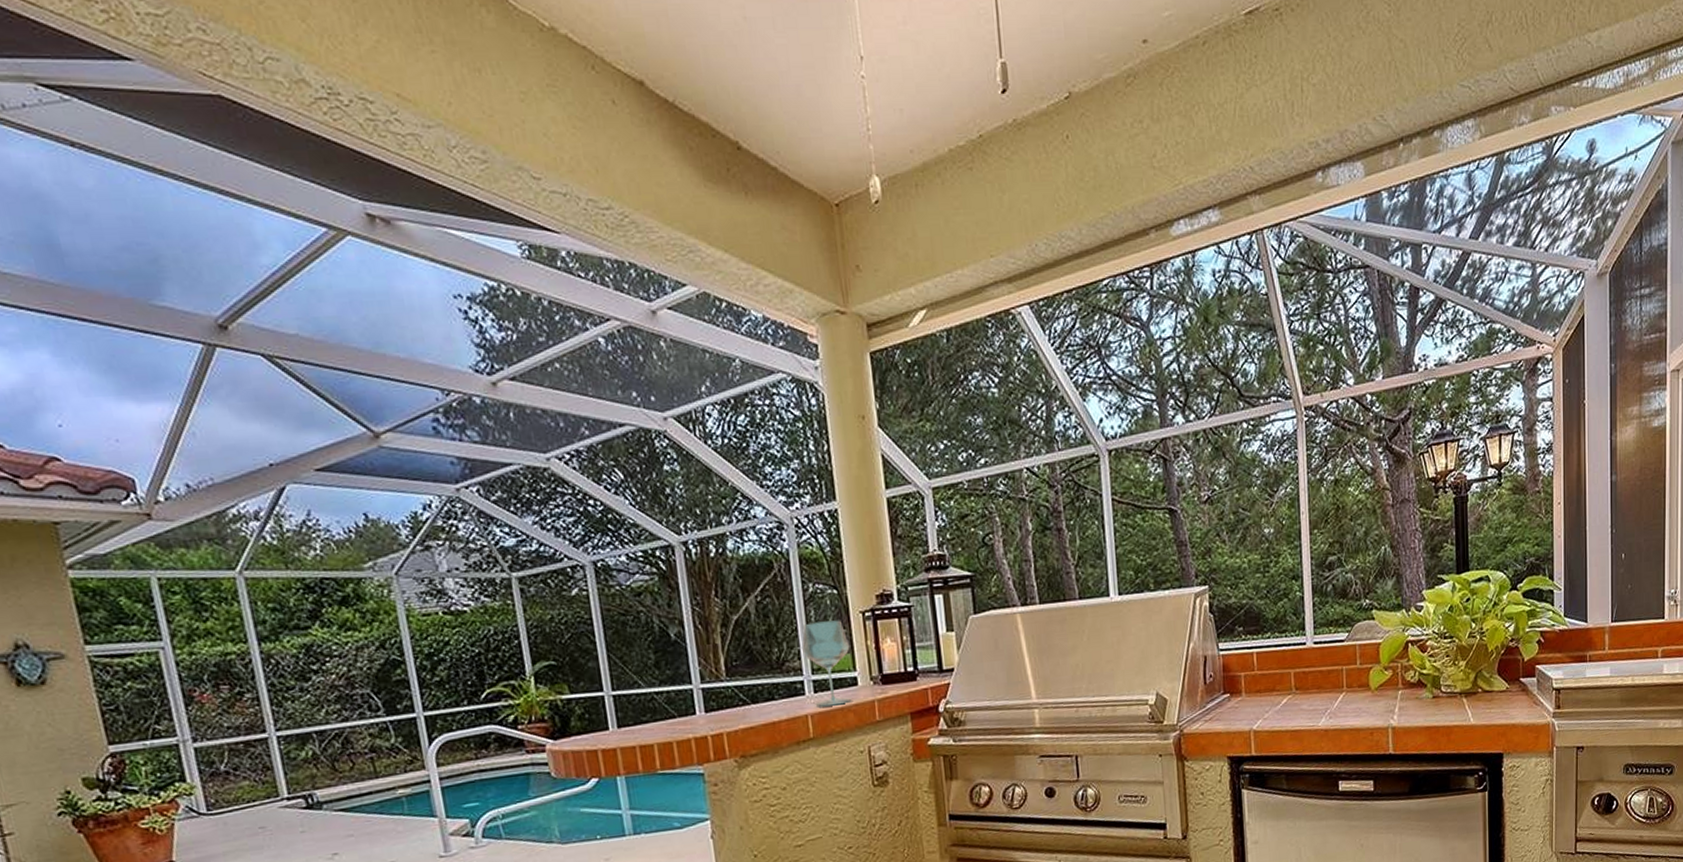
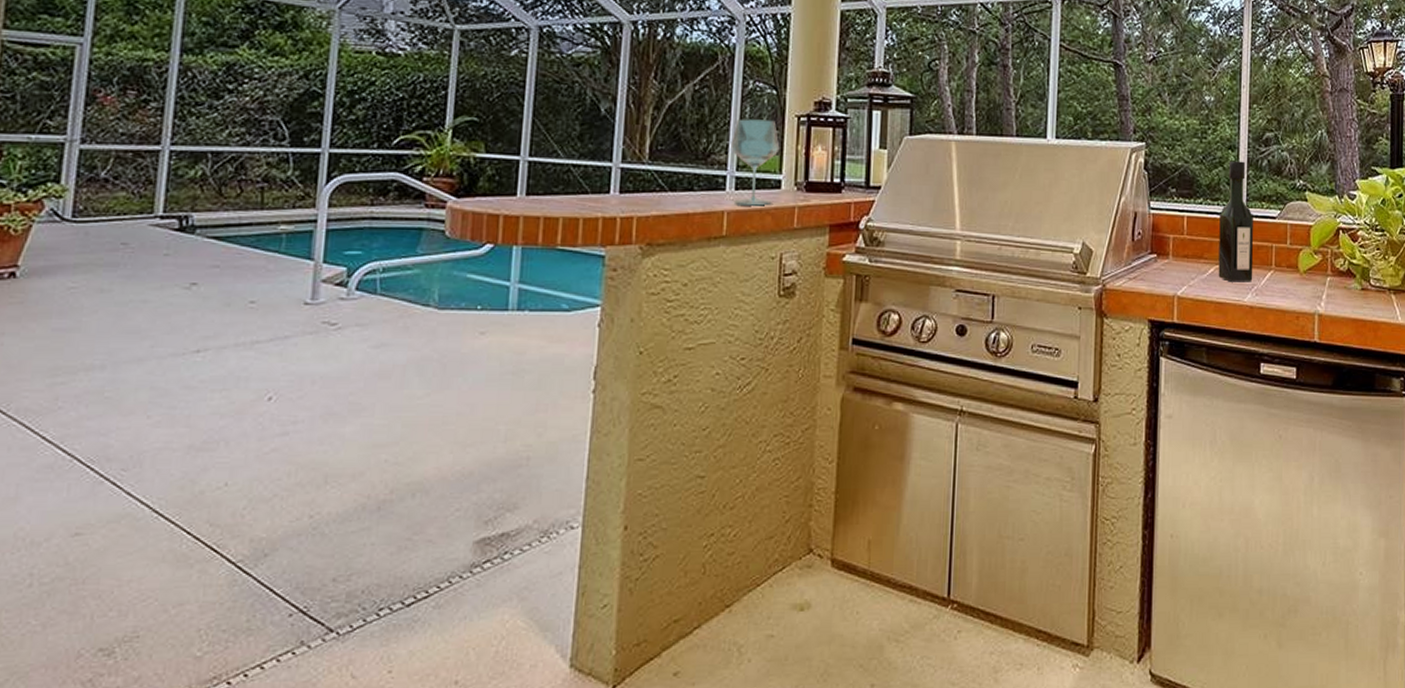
bottle: none [1288,589,1326,710] -> present [1218,160,1254,283]

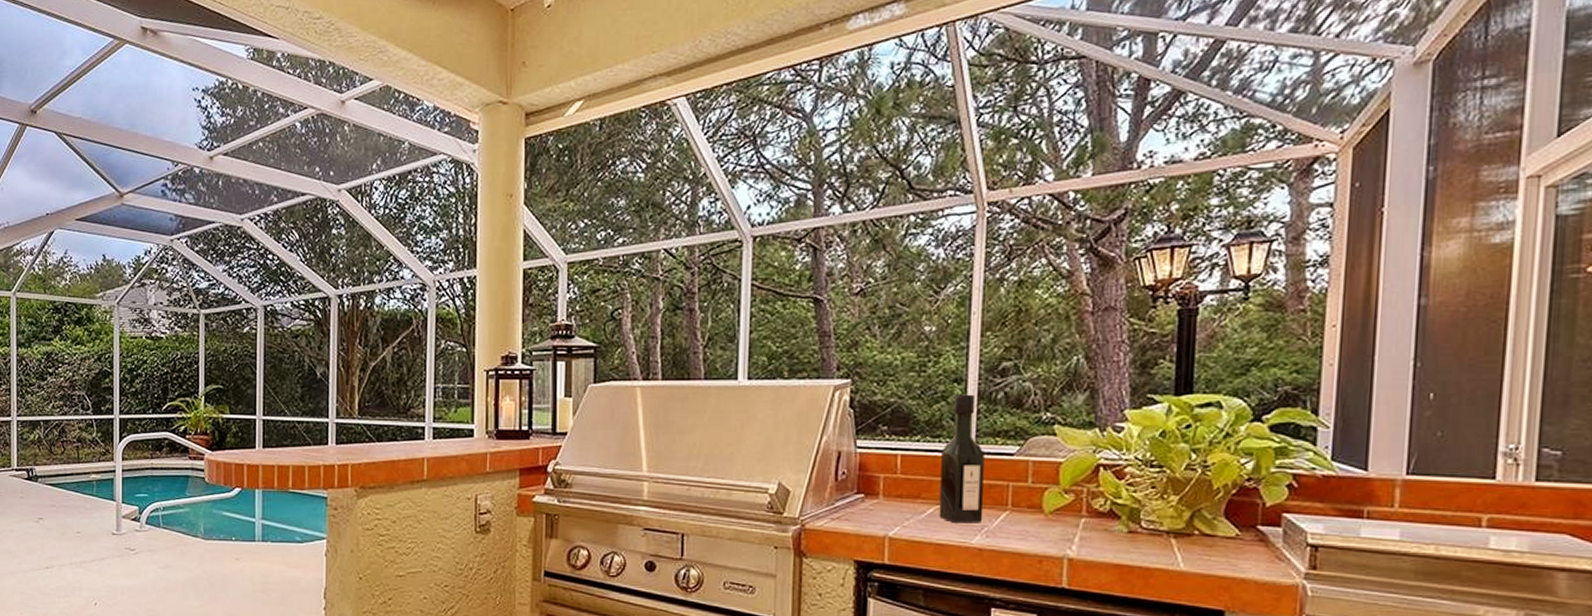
wine glass: present [731,118,780,206] -> none [427,375,471,453]

